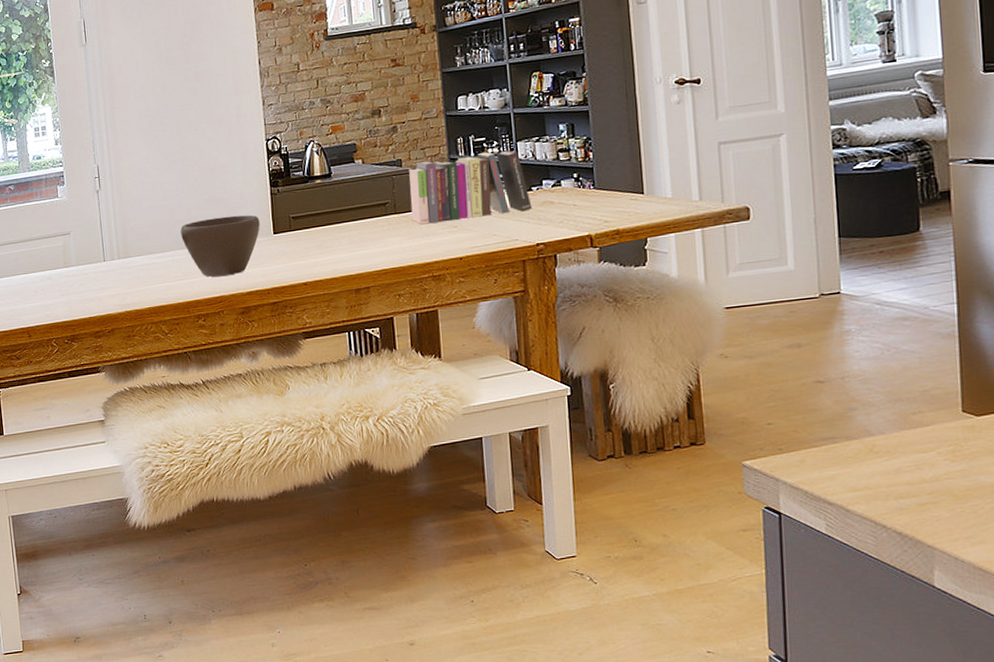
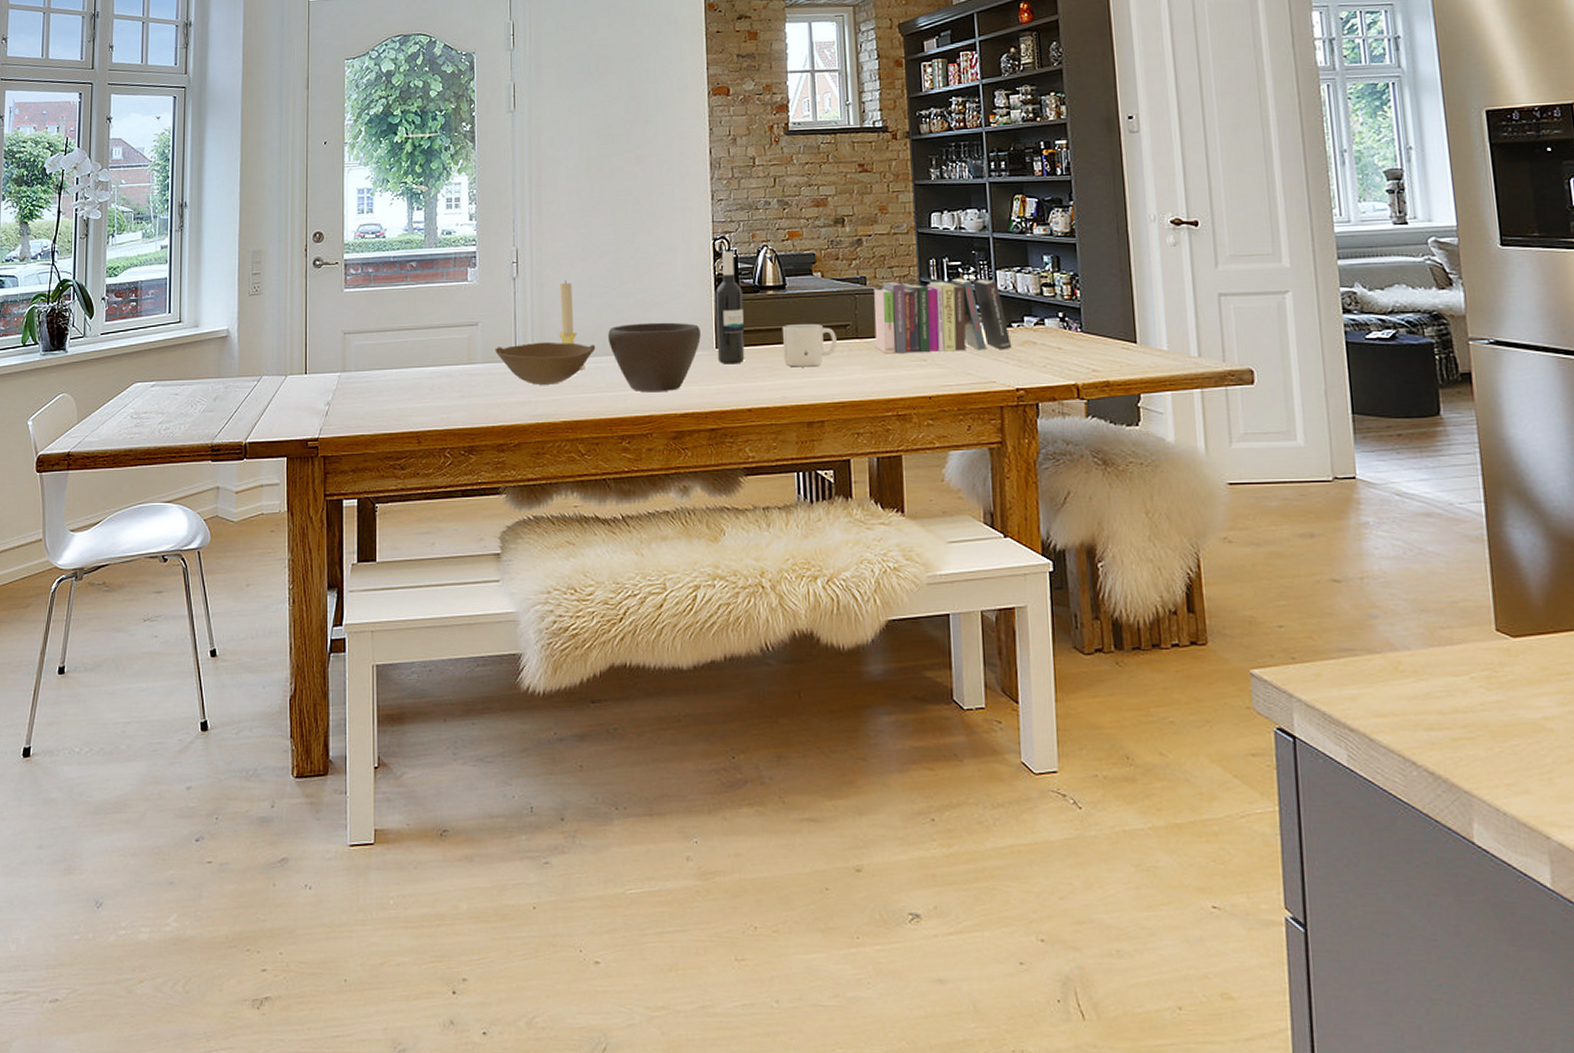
bowl: none [86,241,171,280] -> present [495,342,596,385]
candle holder: none [136,188,163,264] -> present [558,279,585,370]
wine bottle: none [270,148,299,247] -> present [715,251,745,364]
mug: none [329,204,378,244] -> present [781,323,837,367]

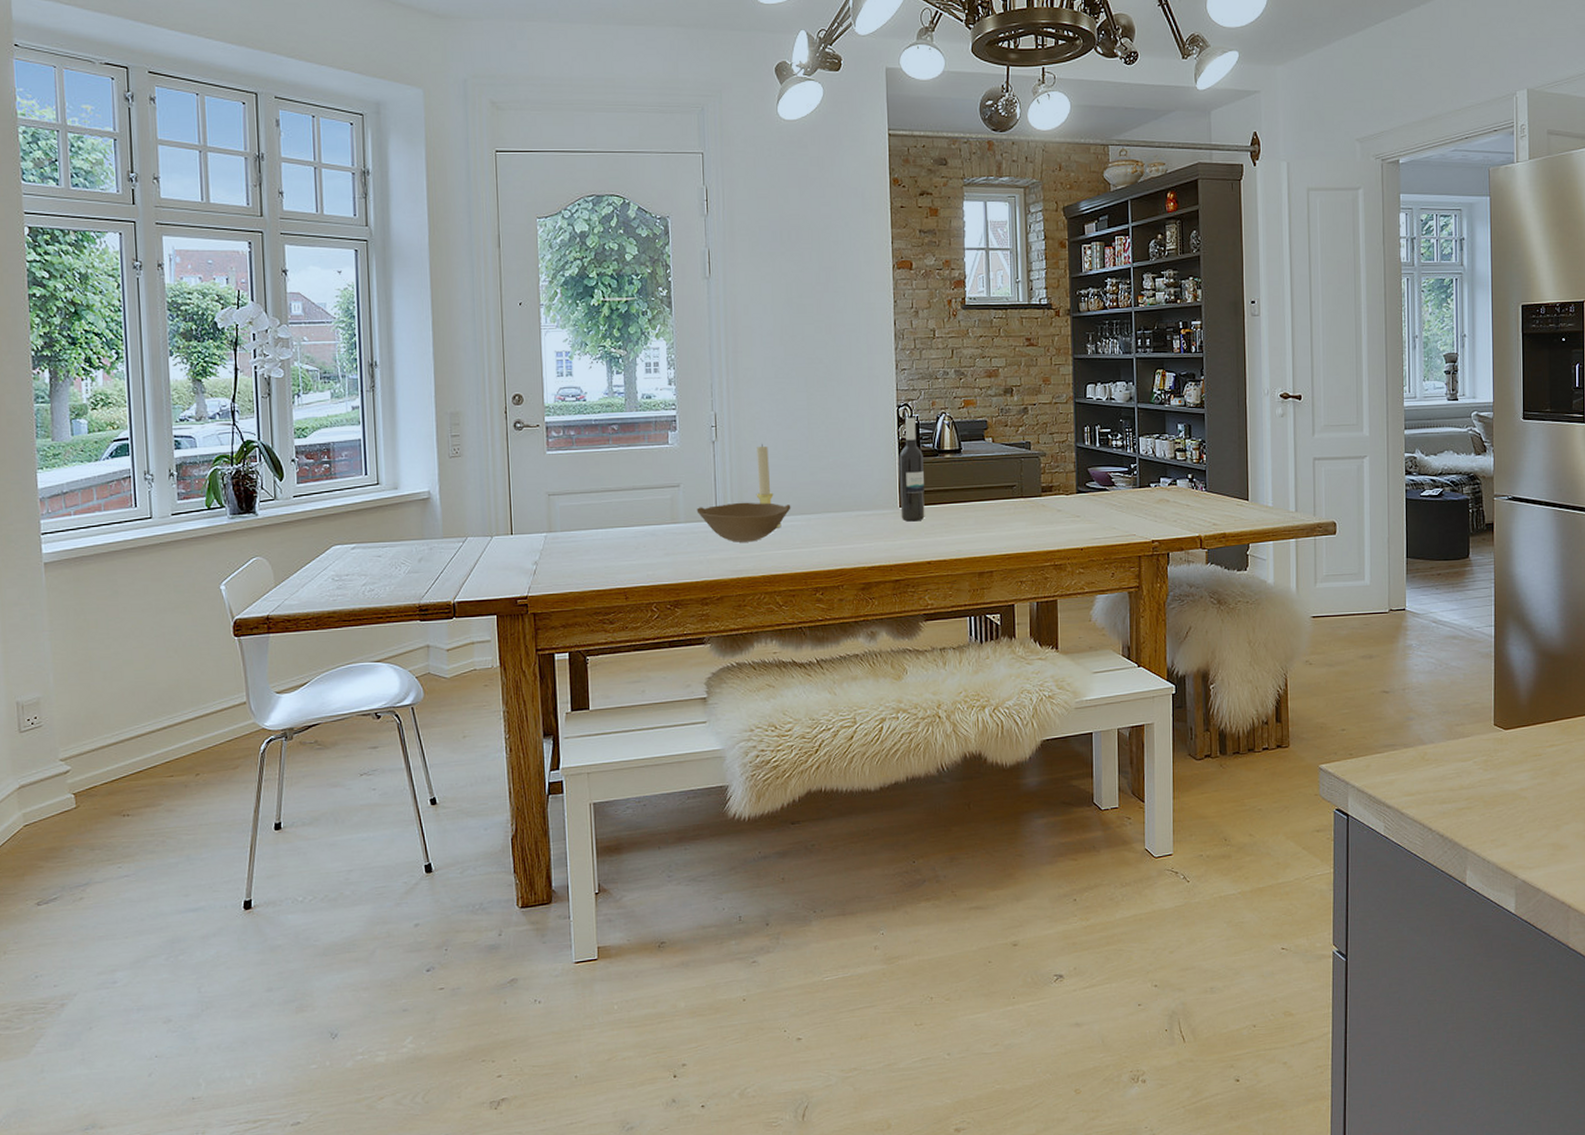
bowl: present [608,322,701,393] -> none [802,483,886,548]
mug: present [781,323,837,367] -> none [957,484,1005,524]
books: present [874,278,1012,354] -> none [1036,443,1150,511]

